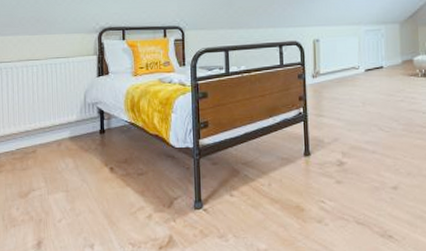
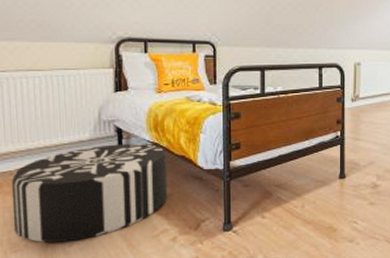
pouf: none [12,124,144,218] -> present [11,144,168,243]

